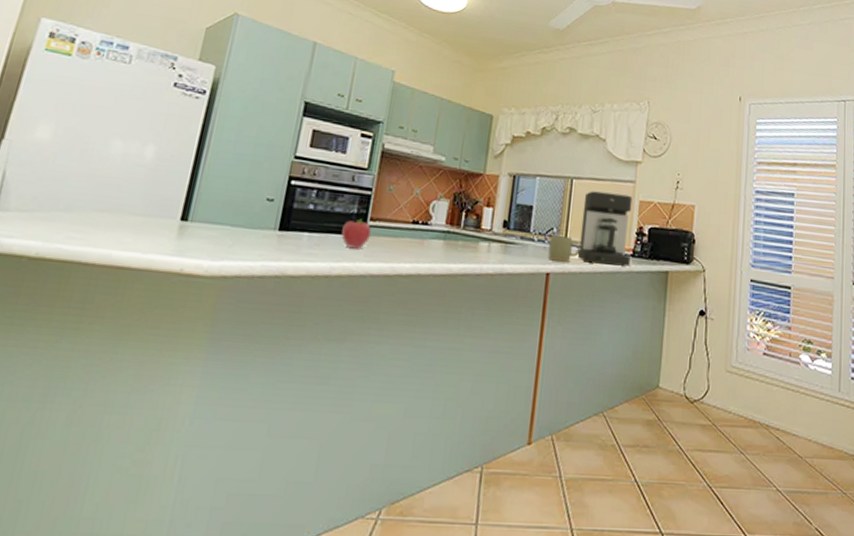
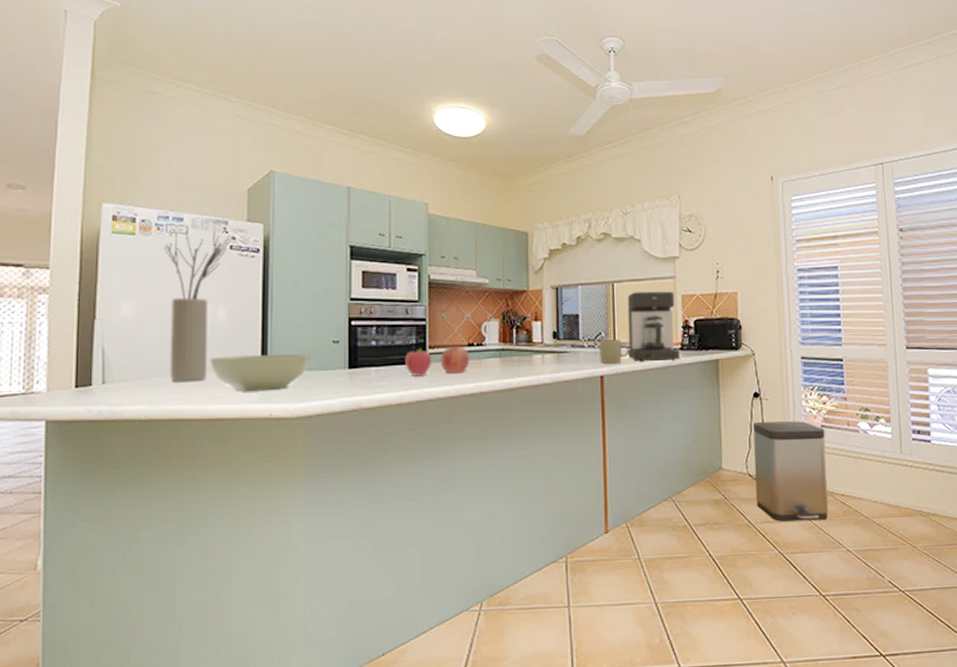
vase: none [74,56,182,224] -> present [163,229,235,383]
bowl: none [124,198,239,243] -> present [210,354,310,391]
fruit: none [379,219,413,252] -> present [440,344,470,374]
pedal bin: none [689,341,767,454] -> present [753,421,828,522]

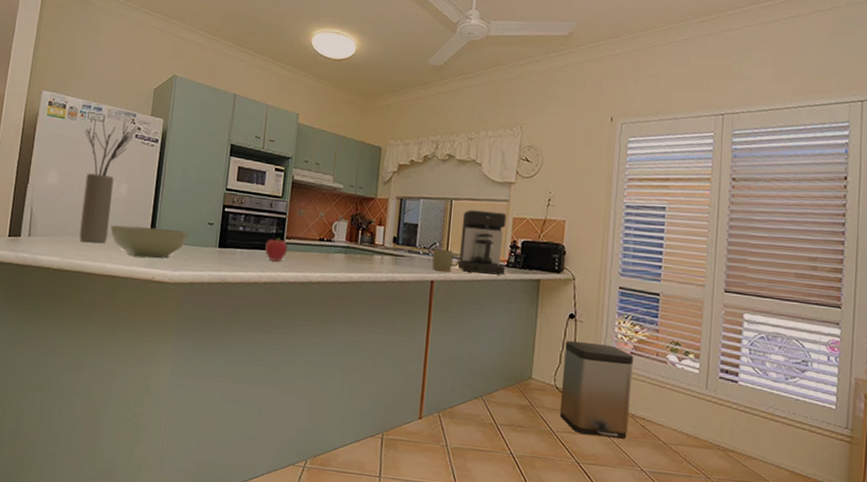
fruit: present [440,344,470,374] -> none [294,237,320,264]

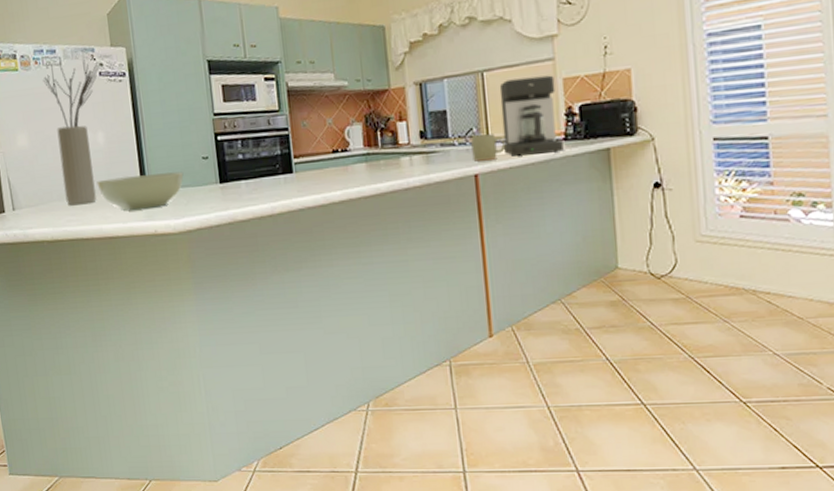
fruit: present [265,237,288,262] -> none [272,158,298,187]
pedal bin: present [559,340,634,439] -> none [654,211,750,324]

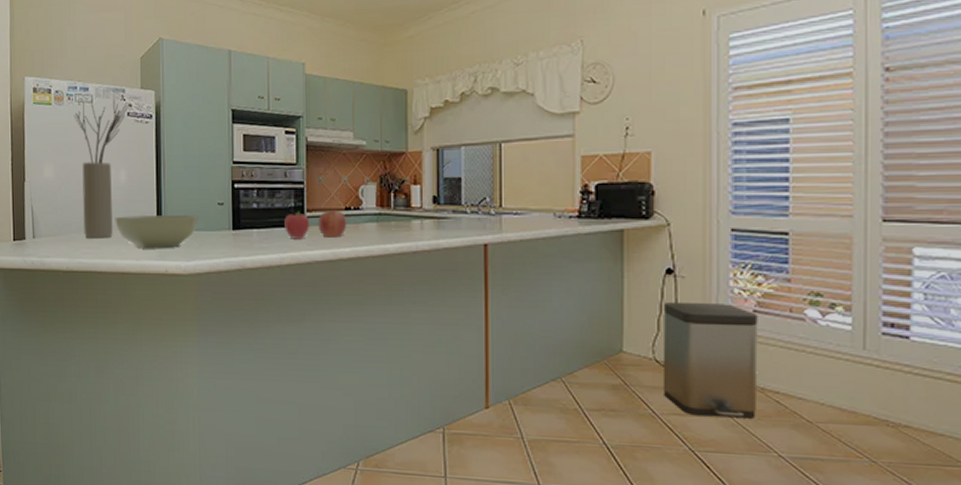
fruit: none [272,158,298,187] -> present [284,211,309,239]
fruit: none [306,151,336,183] -> present [318,208,347,238]
mug: present [471,134,506,162] -> none [483,205,518,231]
coffee maker: present [499,75,564,156] -> none [515,151,576,229]
pedal bin: none [654,211,750,324] -> present [662,301,758,419]

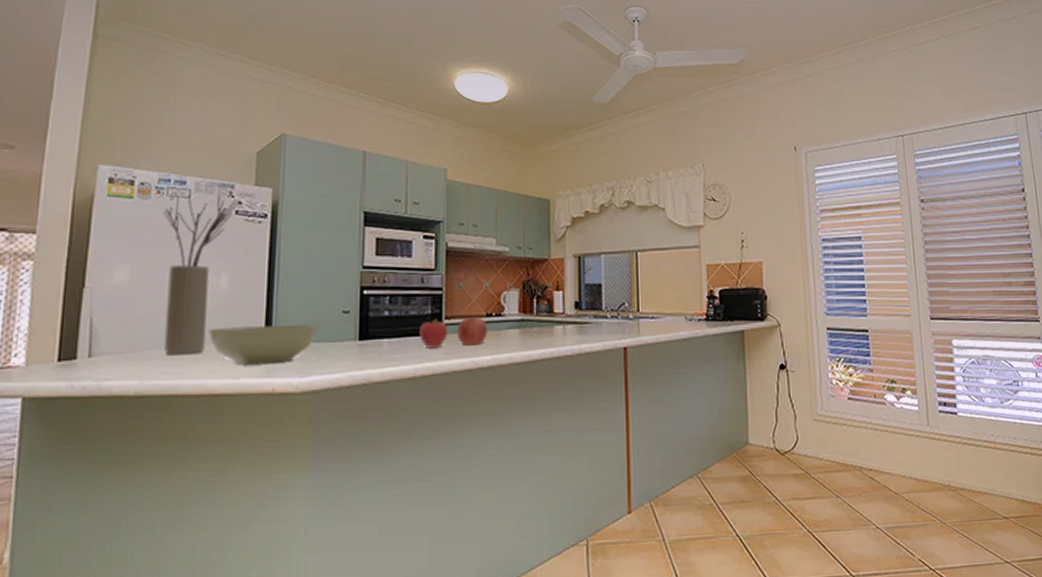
pedal bin: present [662,301,758,419] -> none [780,393,857,499]

